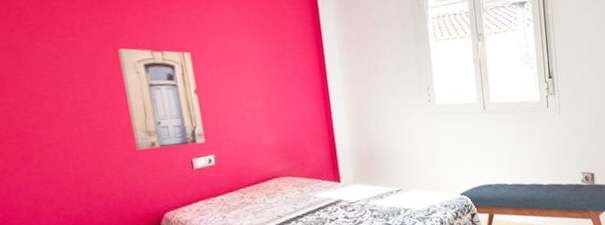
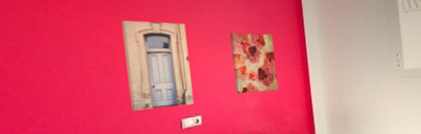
wall art: none [241,62,298,132] -> present [229,32,279,94]

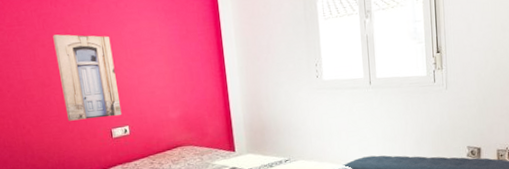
wall art: present [229,32,279,94] -> none [150,44,199,106]

